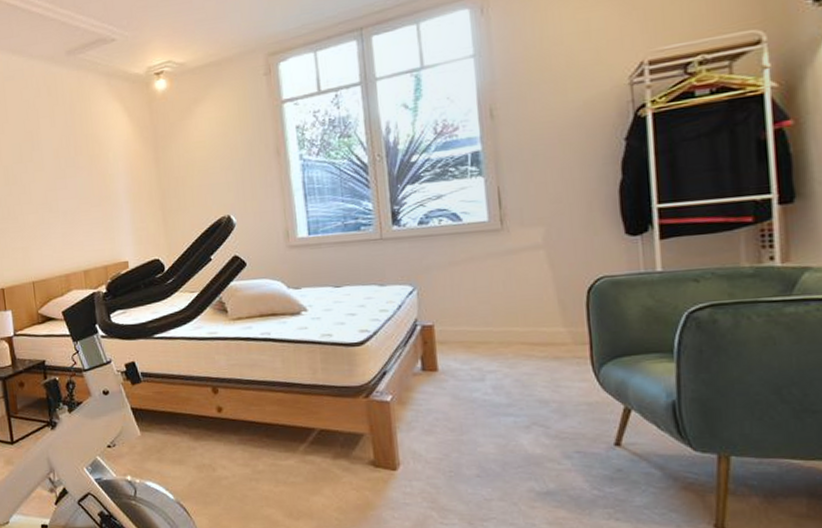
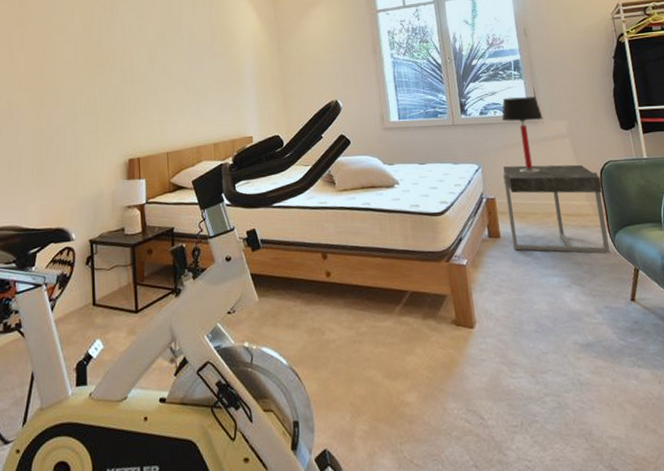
side table: none [446,282,592,390] -> present [503,164,611,253]
table lamp: none [448,198,509,294] -> present [501,96,543,173]

